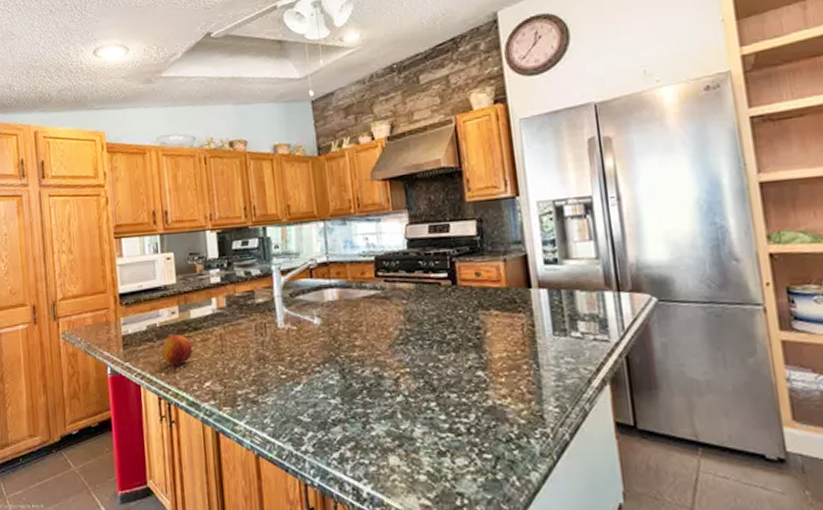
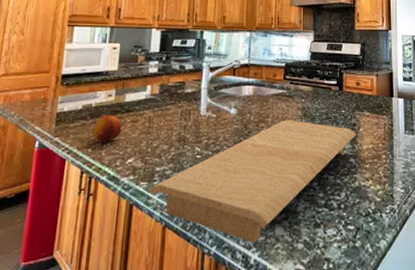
cutting board: none [233,326,483,474] -> present [149,119,356,243]

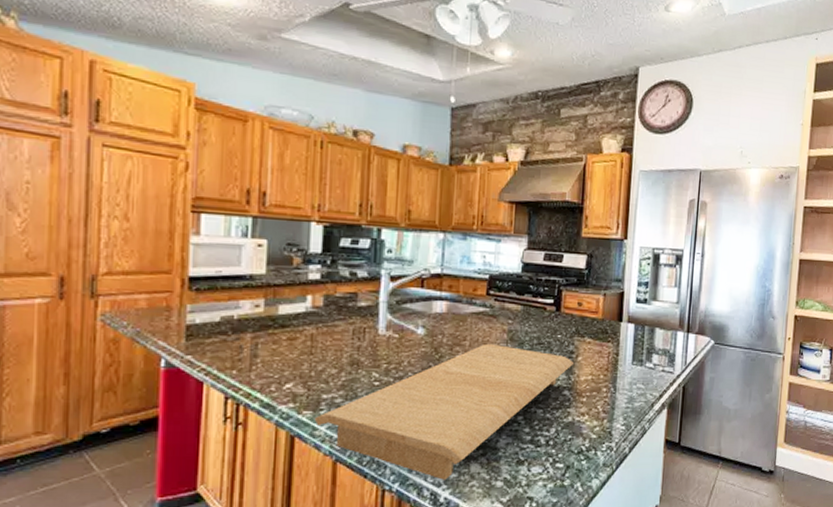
fruit: present [92,115,122,142] -> none [236,330,276,363]

